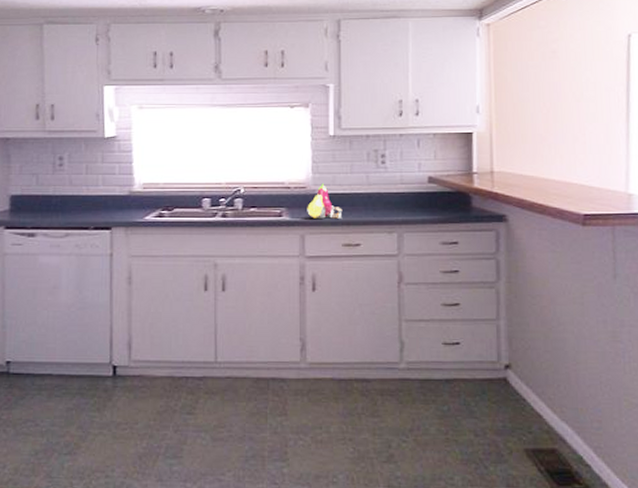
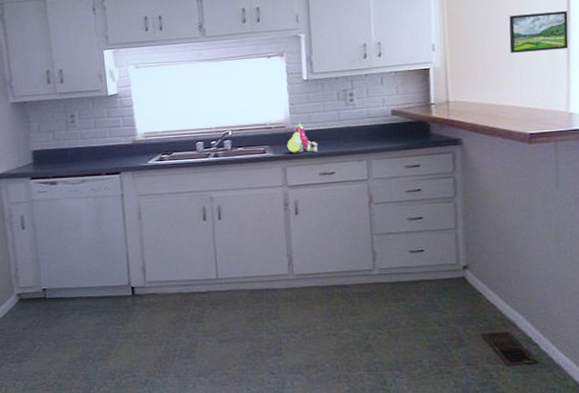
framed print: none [562,80,628,122] -> present [509,11,569,53]

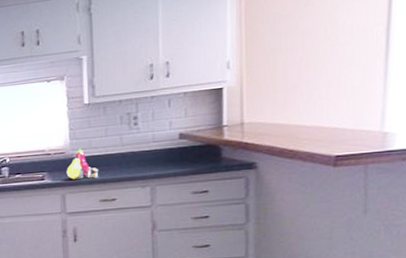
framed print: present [509,11,569,53] -> none [316,19,388,68]

